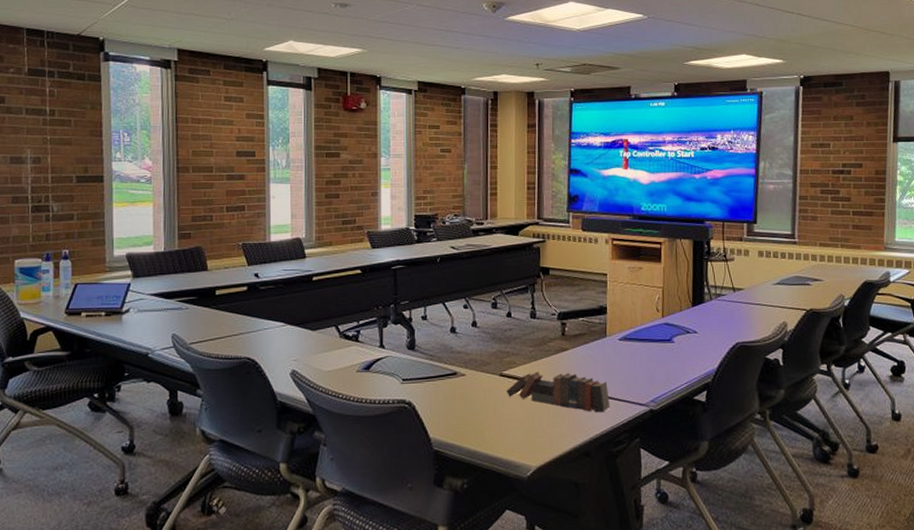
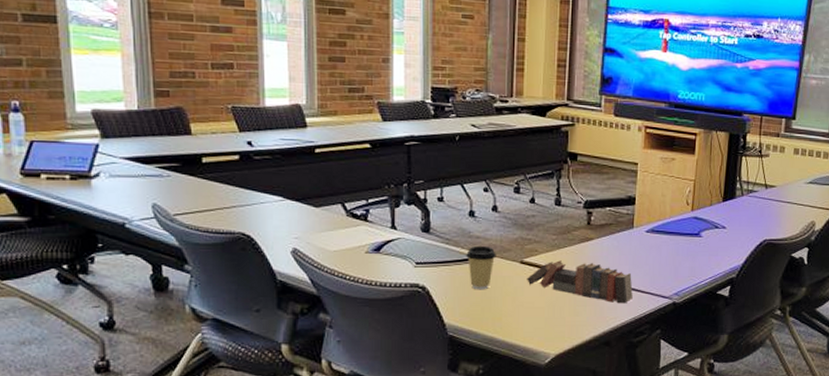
coffee cup: none [449,360,477,404] -> present [466,245,496,290]

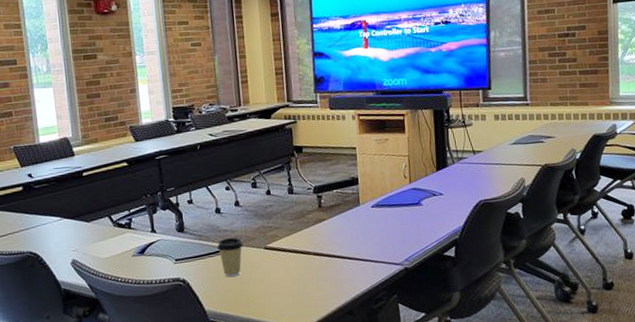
book: present [527,260,633,304] -> none [272,241,368,275]

